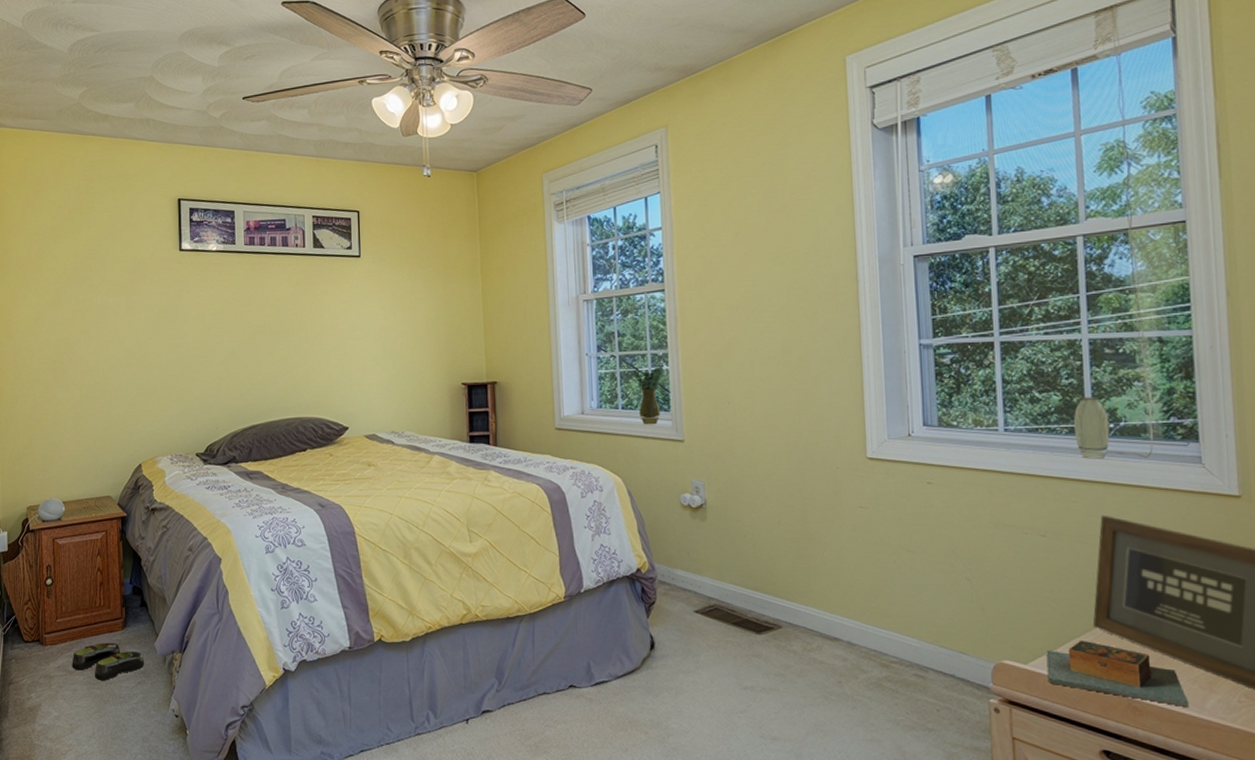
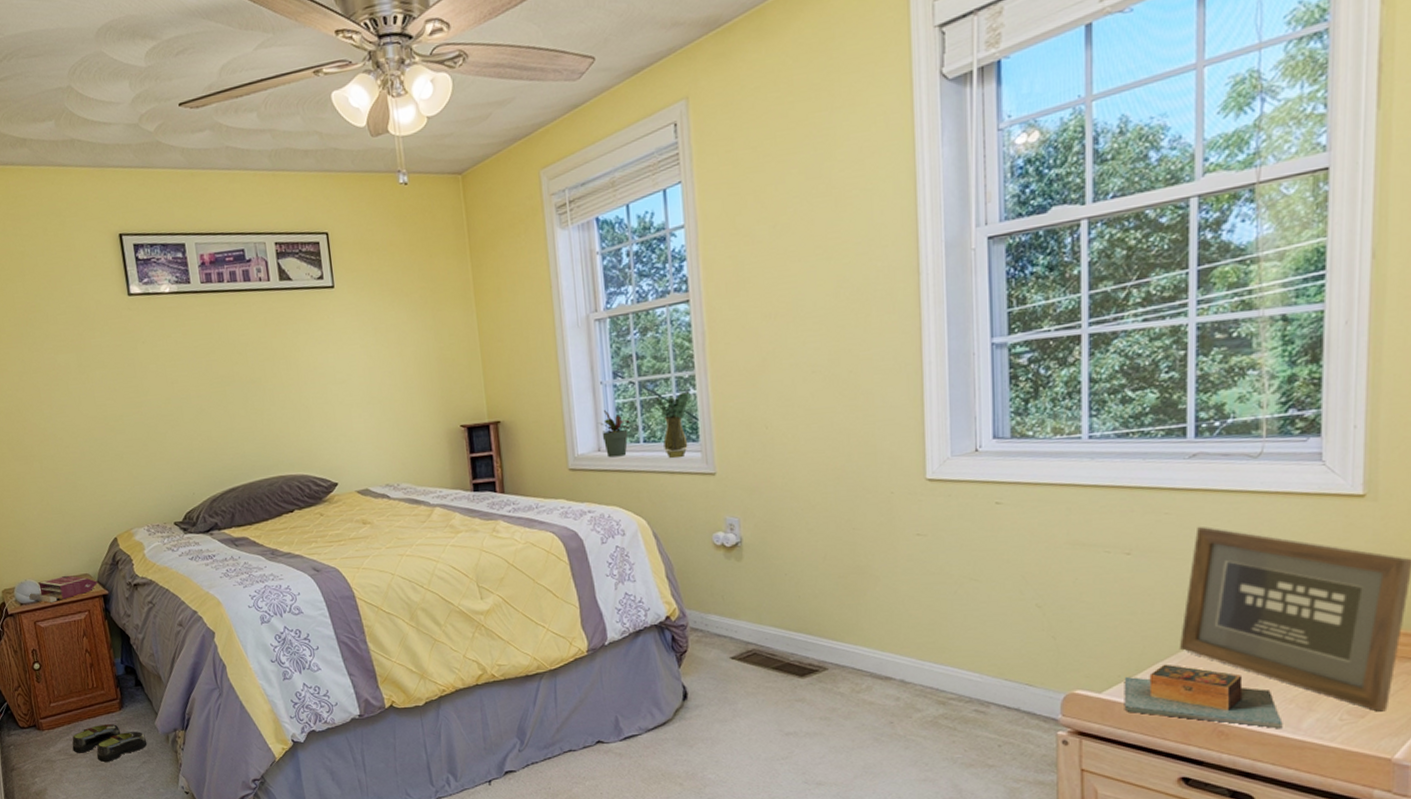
book: none [52,496,118,521] -> present [29,575,98,603]
potted plant: none [582,378,611,421] -> present [598,410,630,458]
vase: present [1073,397,1110,459] -> none [1171,391,1214,465]

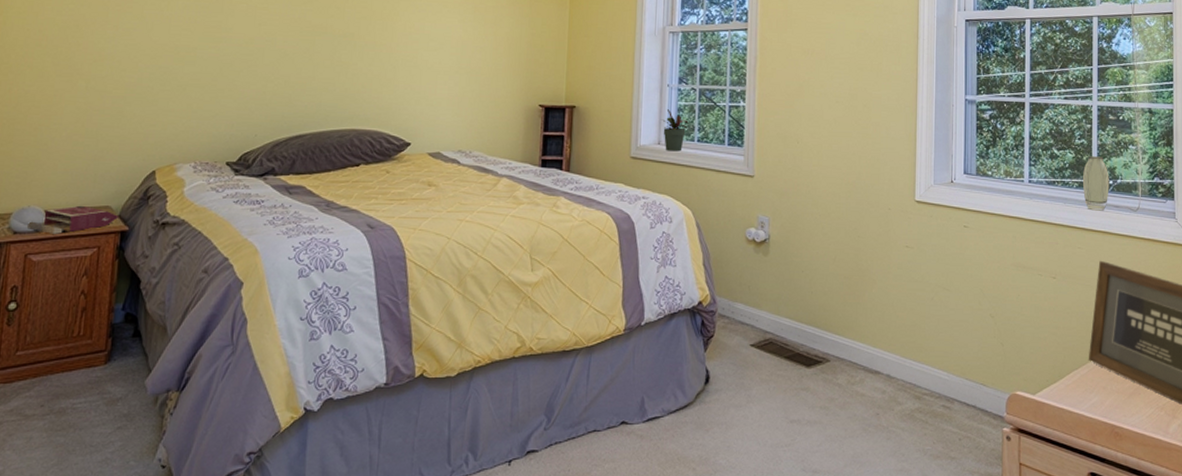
slippers: present [71,723,148,762] -> none [29,379,130,425]
vase: present [656,388,692,459] -> none [712,100,742,159]
wooden box: present [1124,664,1283,729] -> none [1050,372,1157,432]
vase: none [1171,391,1214,465] -> present [1082,156,1109,211]

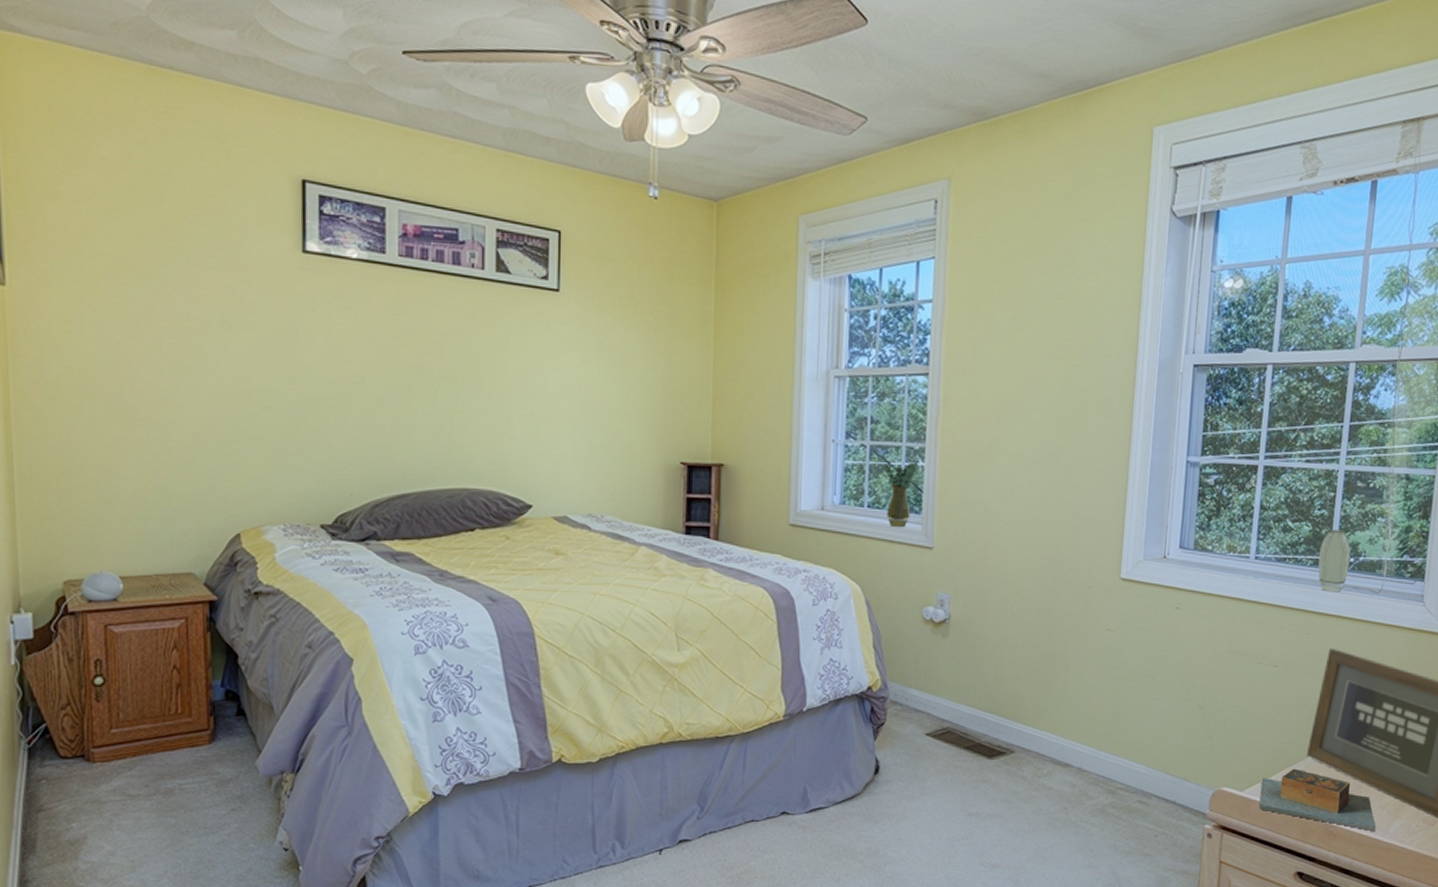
book: present [28,205,119,234] -> none [103,571,205,603]
potted plant: present [661,109,689,152] -> none [824,469,857,519]
vase: none [712,100,742,159] -> present [884,459,920,528]
wooden box: none [1050,372,1157,432] -> present [1259,768,1376,832]

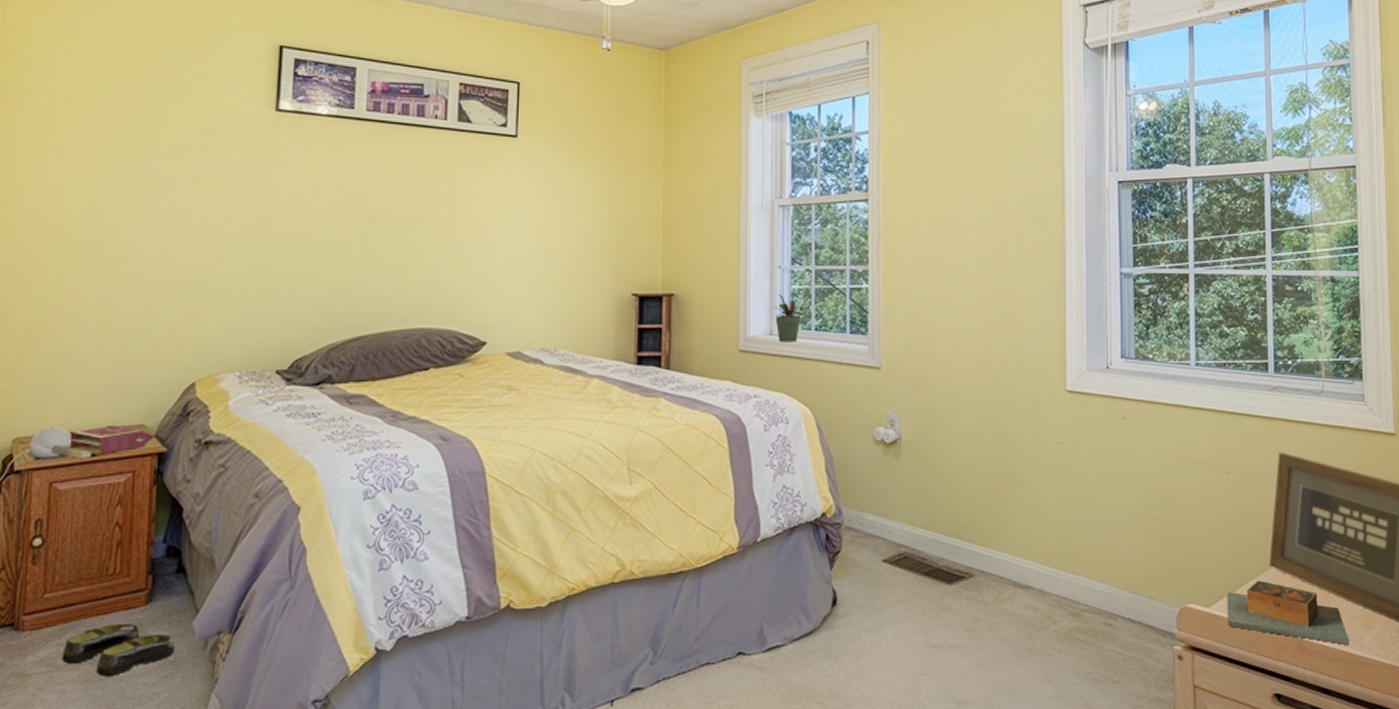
book: none [103,571,205,603] -> present [51,424,156,458]
slippers: none [133,759,241,806] -> present [61,623,175,676]
potted plant: none [824,469,857,519] -> present [772,294,804,342]
vase: present [884,459,920,528] -> none [830,282,864,350]
vase: present [1318,529,1351,593] -> none [1257,333,1288,396]

